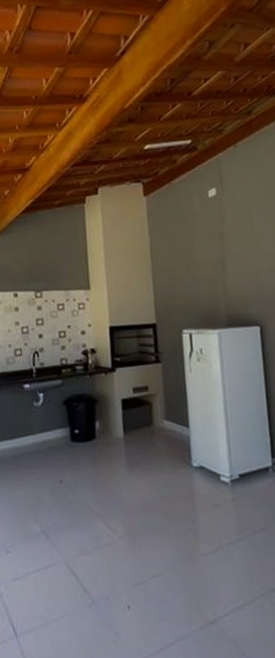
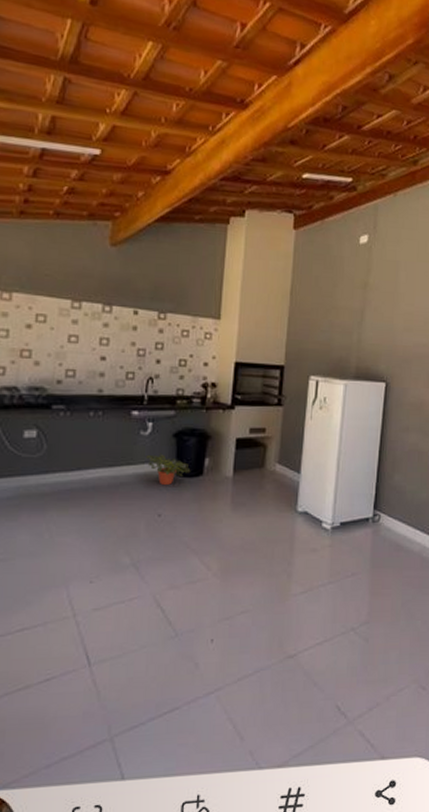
potted plant: none [40,421,84,452] -> present [145,453,191,485]

